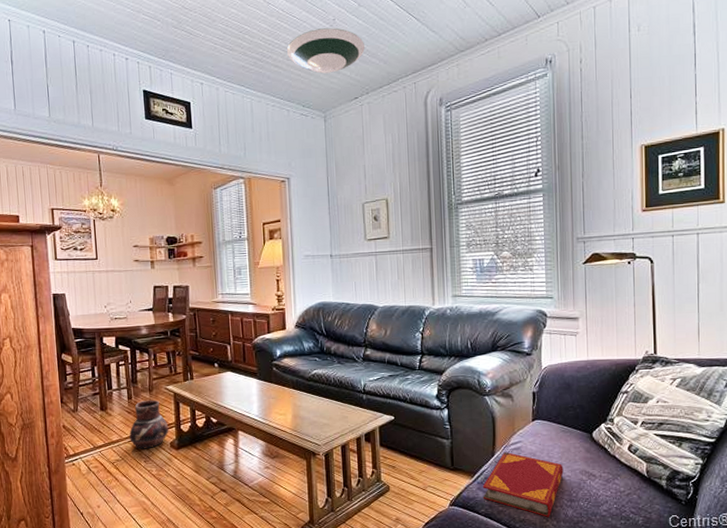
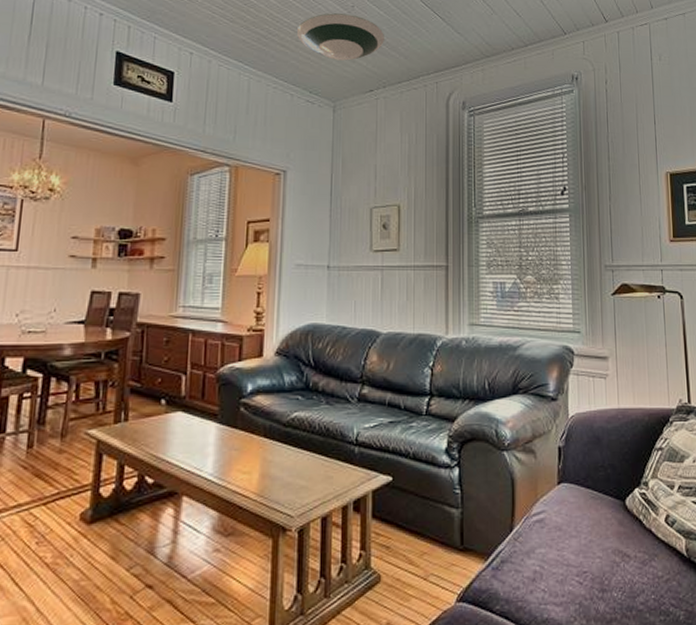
ceramic pot: present [129,400,169,449] -> none [19,449,82,524]
hardback book: present [482,451,564,517] -> none [498,524,594,615]

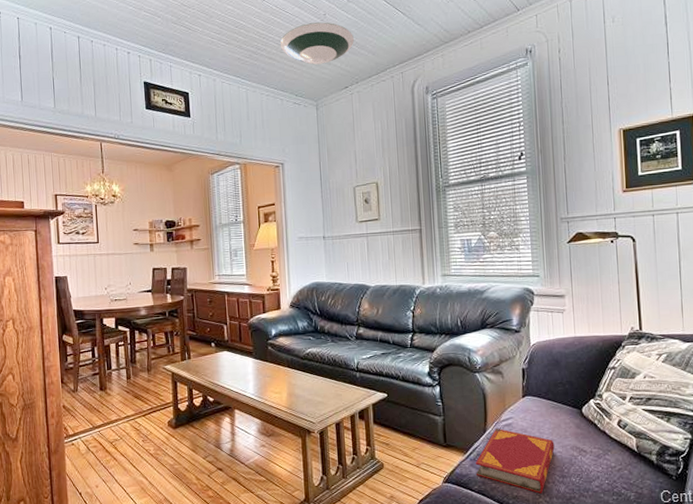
hardback book: none [498,524,594,615] -> present [475,428,555,494]

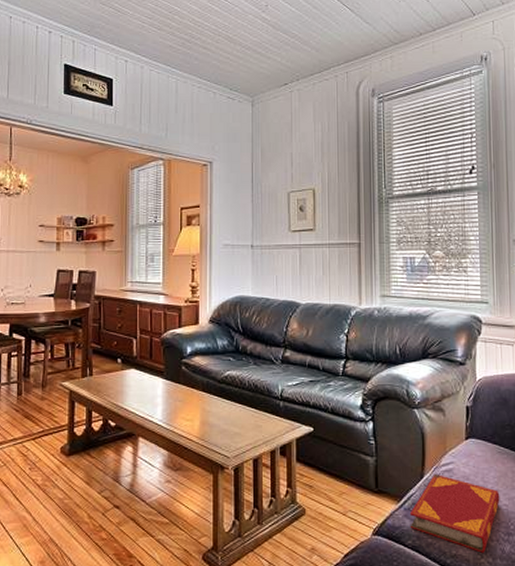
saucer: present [280,22,354,65] -> none [217,13,297,58]

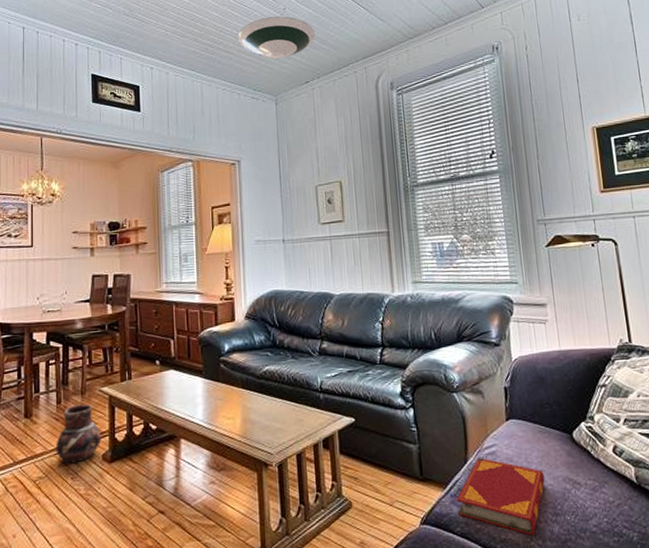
ceramic pot: none [15,397,61,454] -> present [56,404,102,464]
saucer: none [217,13,297,58] -> present [238,16,315,59]

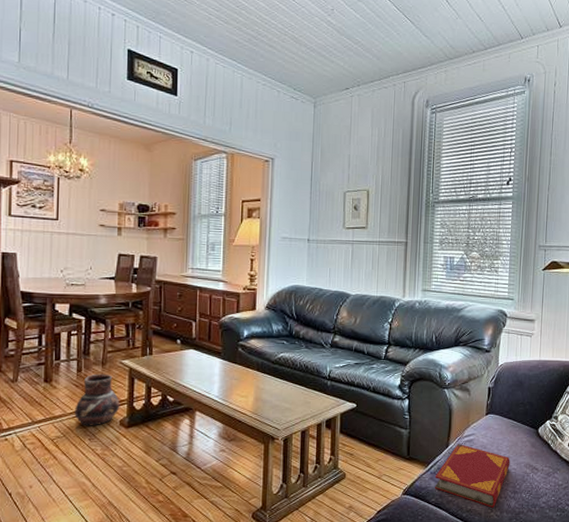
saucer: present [238,16,315,59] -> none [283,16,360,61]

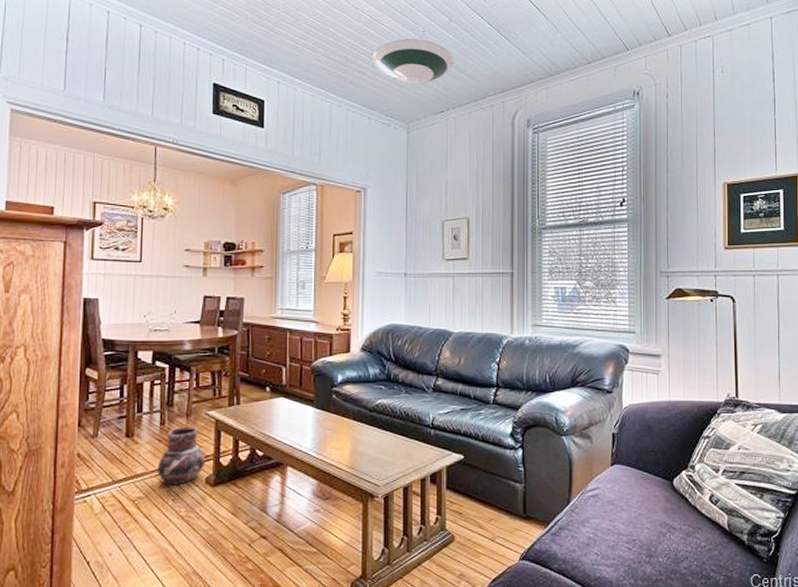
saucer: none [283,16,360,61] -> present [373,39,453,84]
hardback book: present [434,443,510,508] -> none [556,498,643,575]

